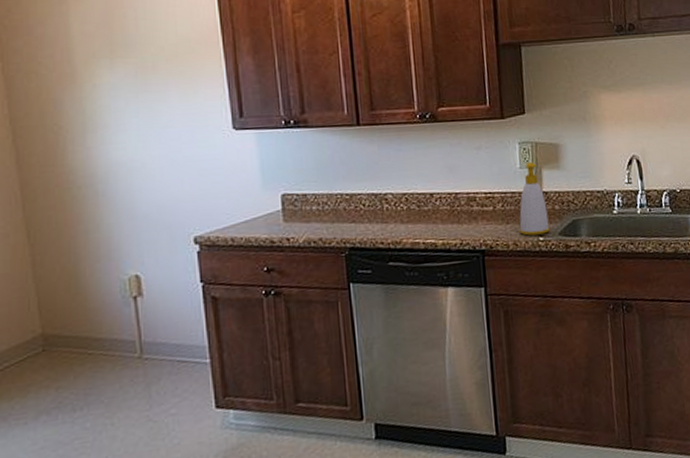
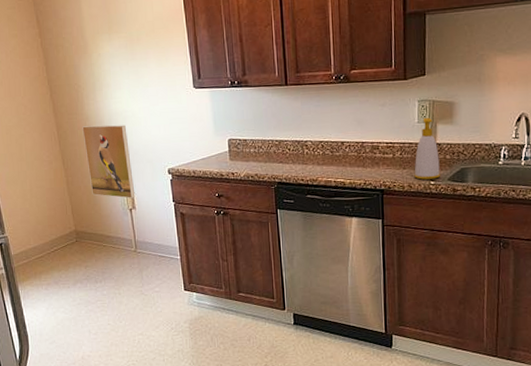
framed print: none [62,179,143,282] -> present [82,125,136,199]

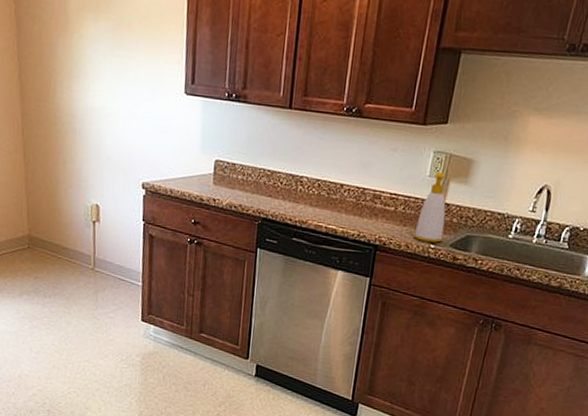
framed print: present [82,125,136,199] -> none [50,117,102,210]

